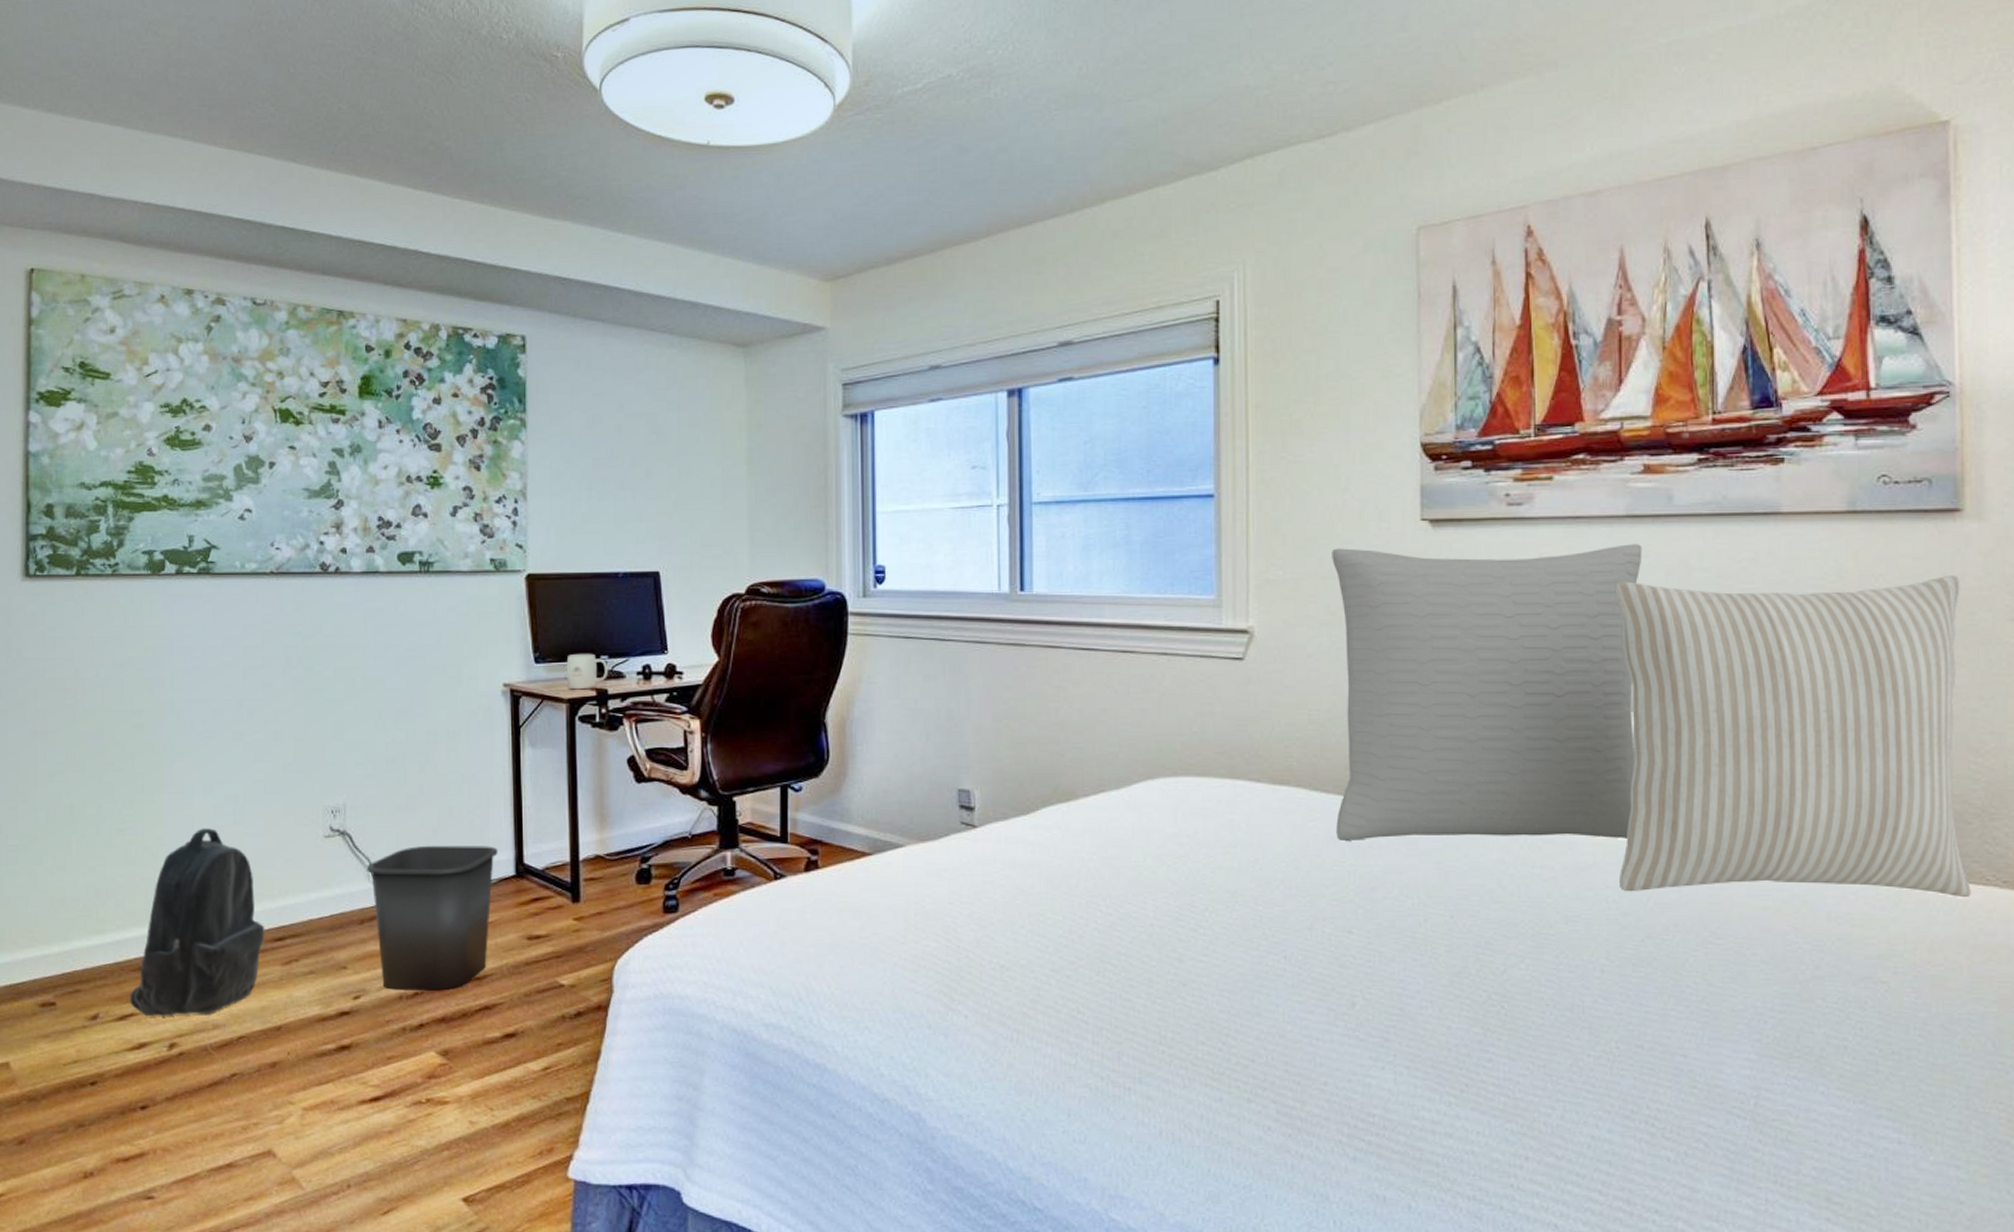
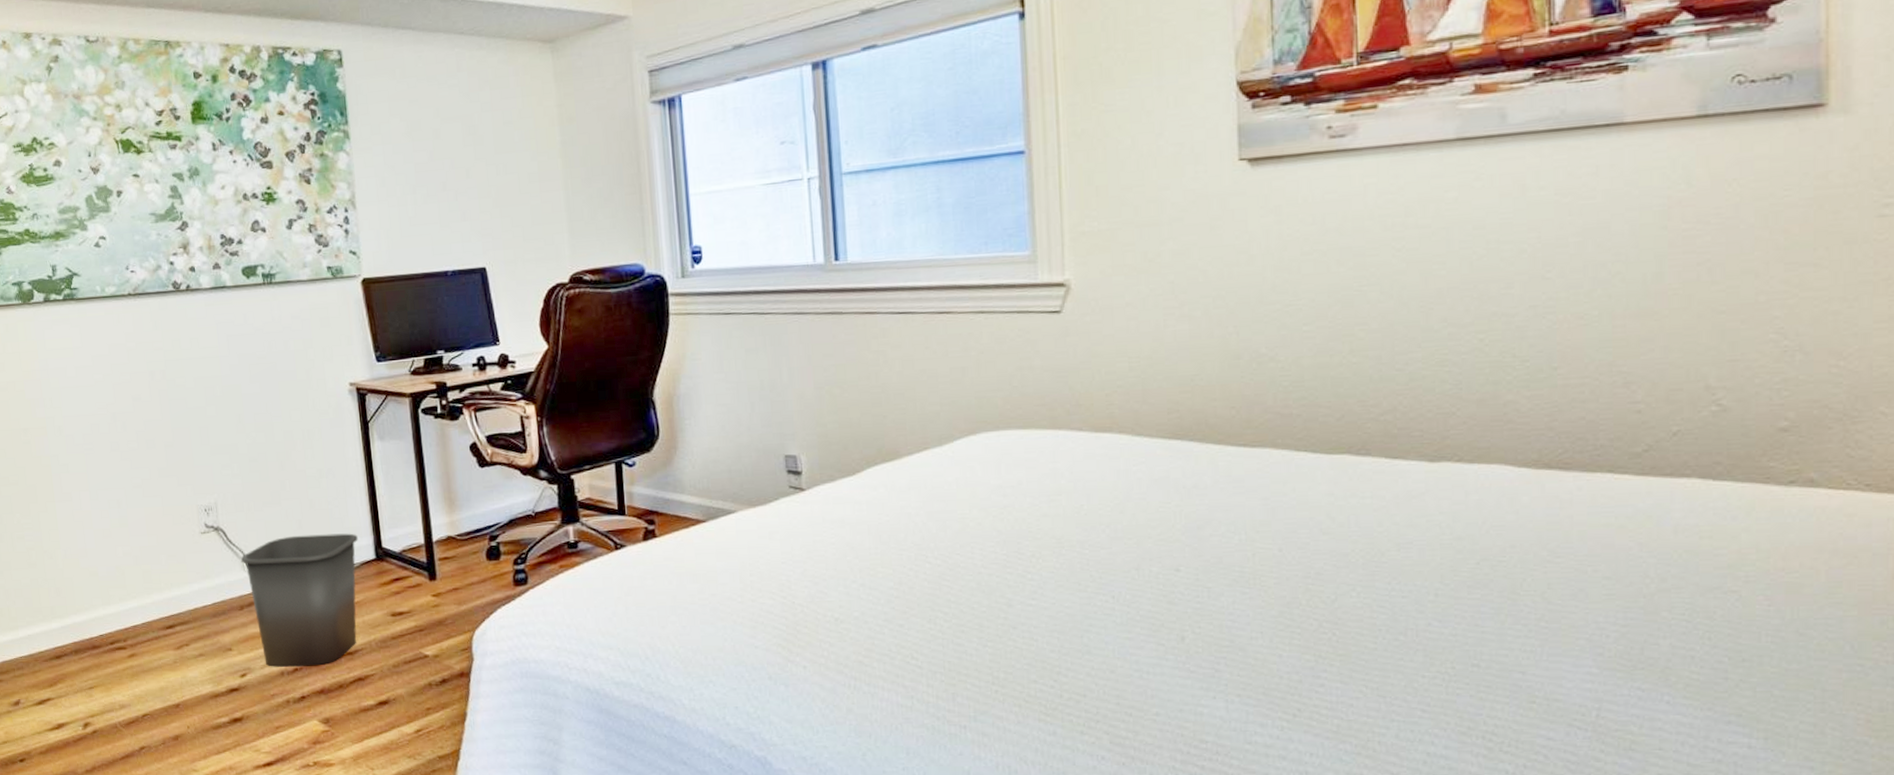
backpack: present [130,828,265,1017] -> none [45,531,157,701]
mug: present [566,653,609,690] -> none [405,349,446,385]
pillow: present [1332,544,1643,841] -> none [1147,167,1475,483]
pillow: present [1614,574,1971,898] -> none [1445,173,1830,517]

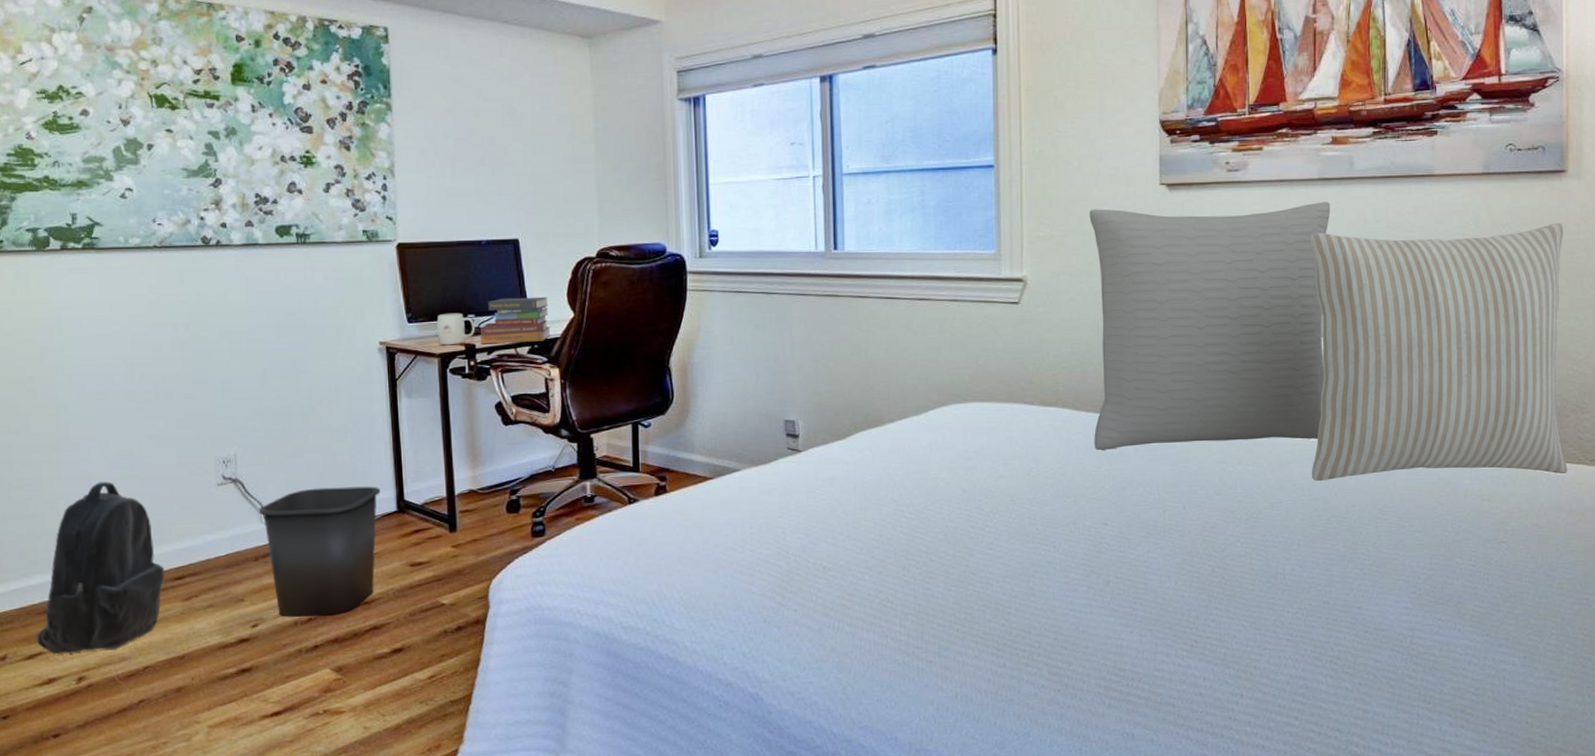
backpack: none [45,531,157,701] -> present [37,482,165,655]
mug: none [405,349,446,385] -> present [436,312,476,346]
books: none [450,328,525,382] -> present [480,296,551,344]
pillow: none [1147,167,1475,483] -> present [1089,202,1331,450]
pillow: none [1445,173,1830,517] -> present [1309,222,1567,482]

